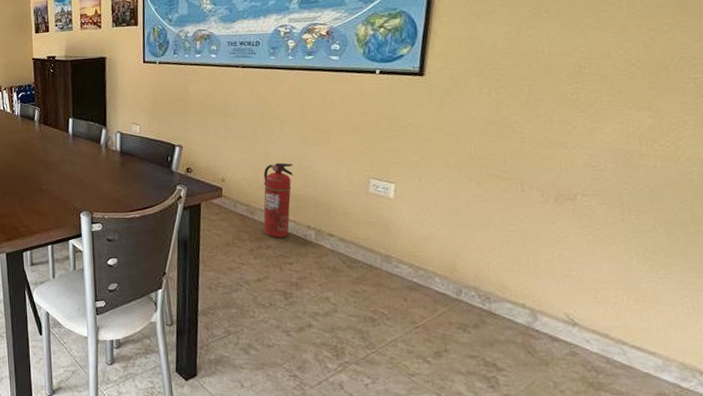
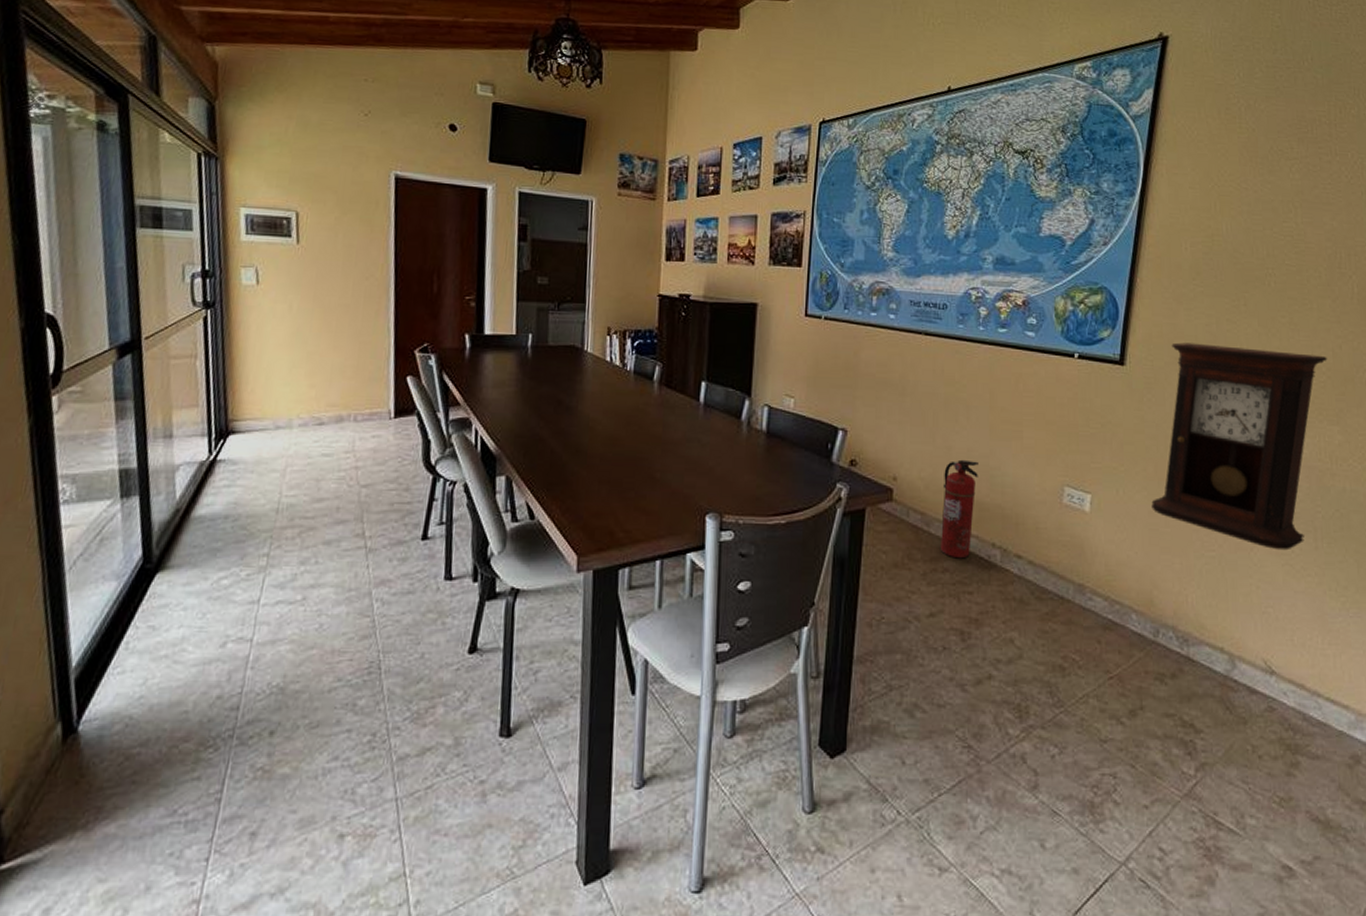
pendulum clock: none [452,48,638,223] -> present [1151,342,1327,551]

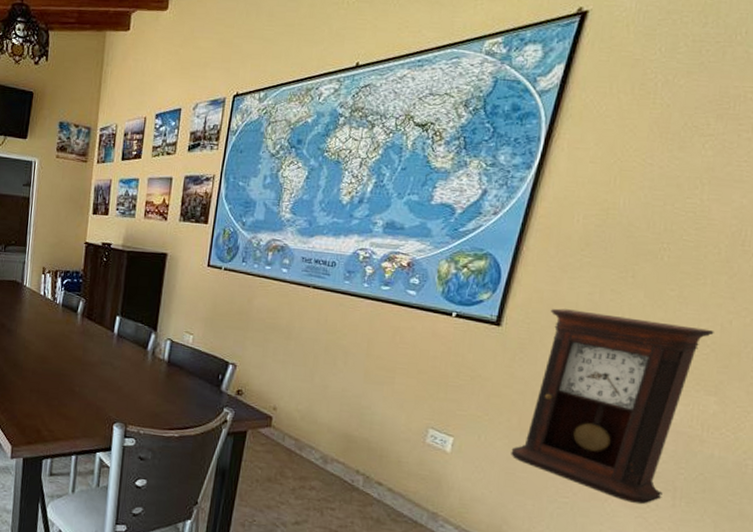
fire extinguisher: present [939,459,978,559] -> none [309,397,351,480]

